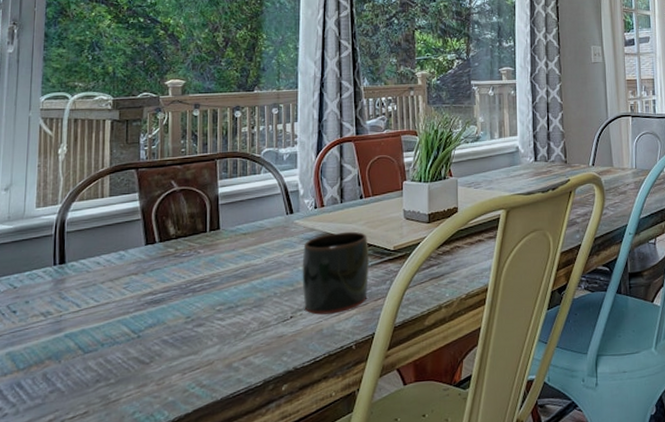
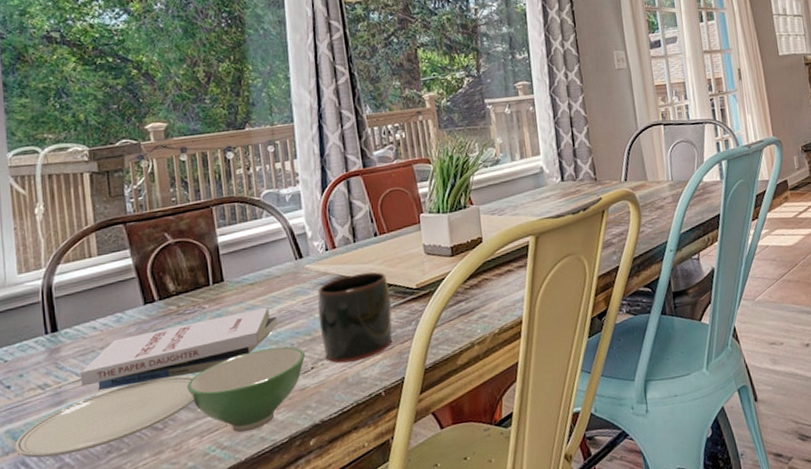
plate: none [13,314,183,382] -> present [14,375,195,458]
books: none [80,256,264,321] -> present [80,307,277,390]
bowl: none [175,295,286,373] -> present [187,346,305,433]

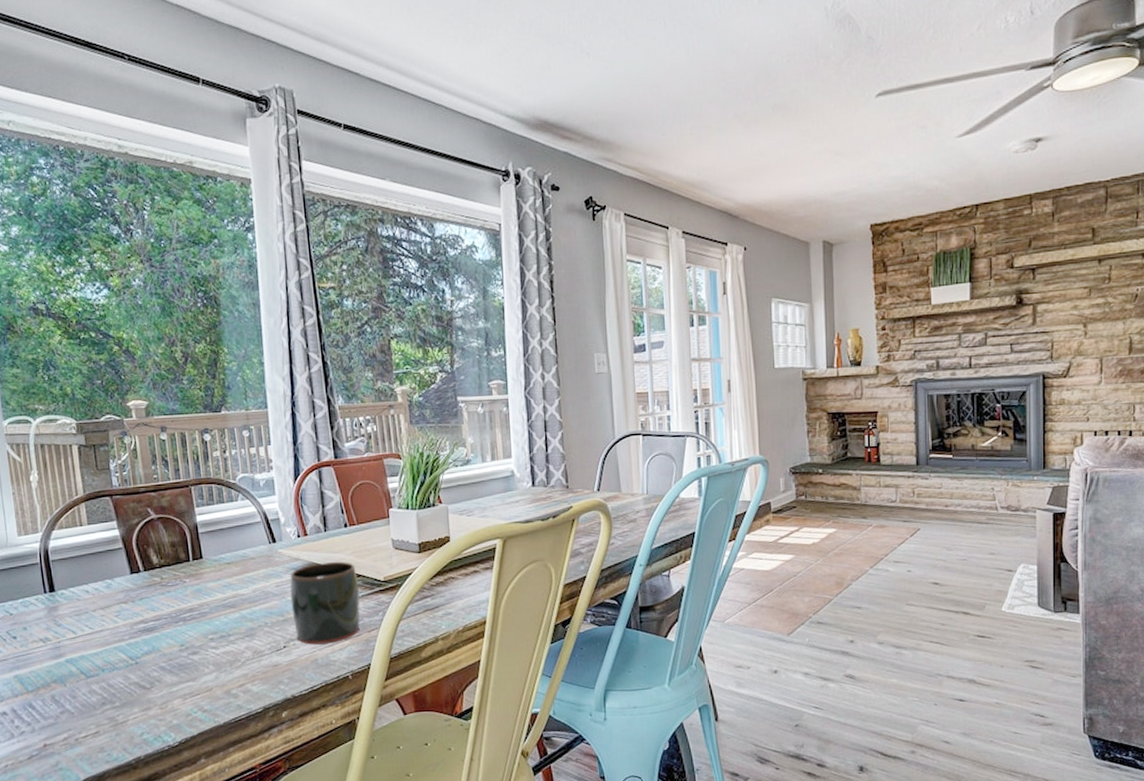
plate: present [14,375,195,458] -> none [22,642,178,703]
books: present [80,307,277,390] -> none [75,586,252,648]
bowl: present [187,346,305,433] -> none [170,624,278,699]

